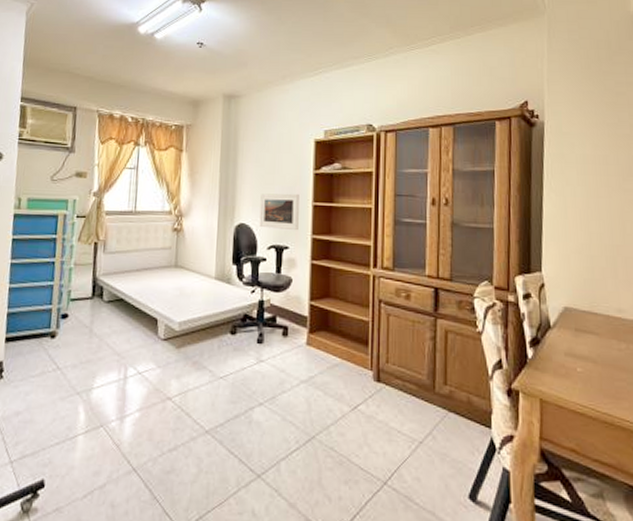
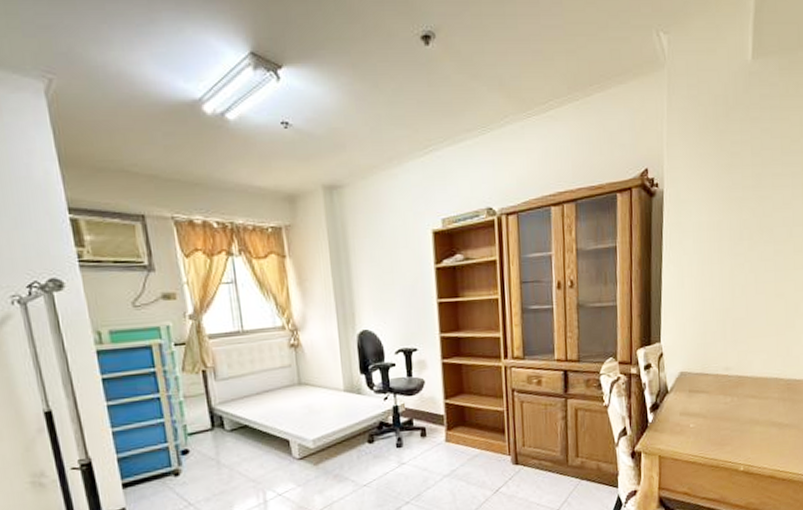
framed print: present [259,193,299,231] -> none [381,291,425,332]

